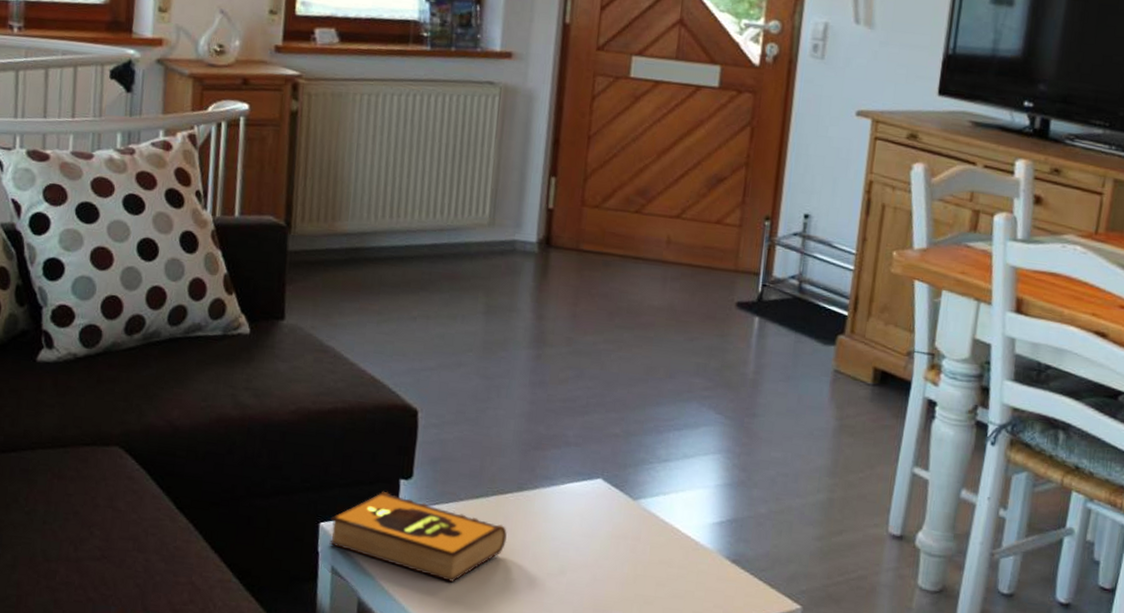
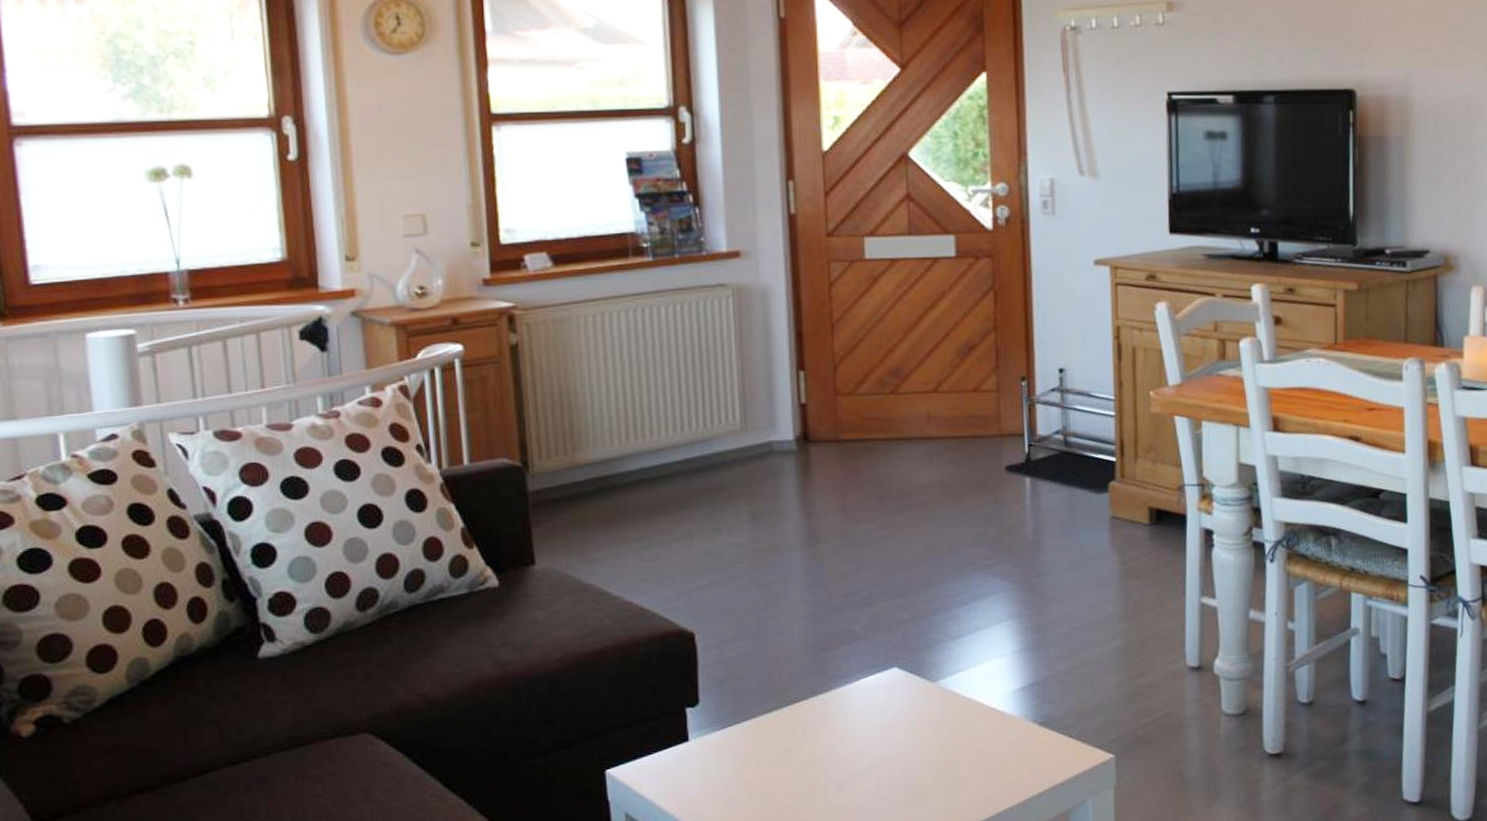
hardback book: present [329,491,507,583] -> none [617,723,809,805]

